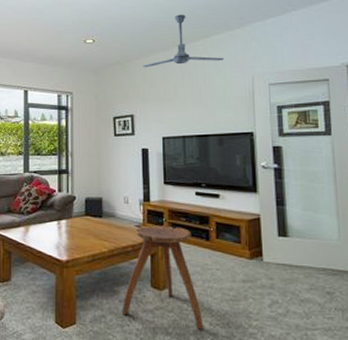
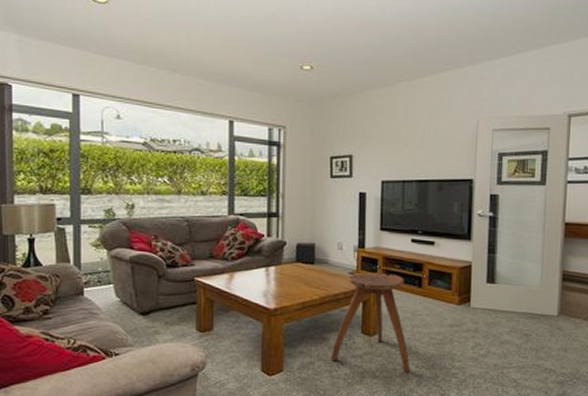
ceiling fan: present [143,14,225,68] -> none [365,45,451,104]

